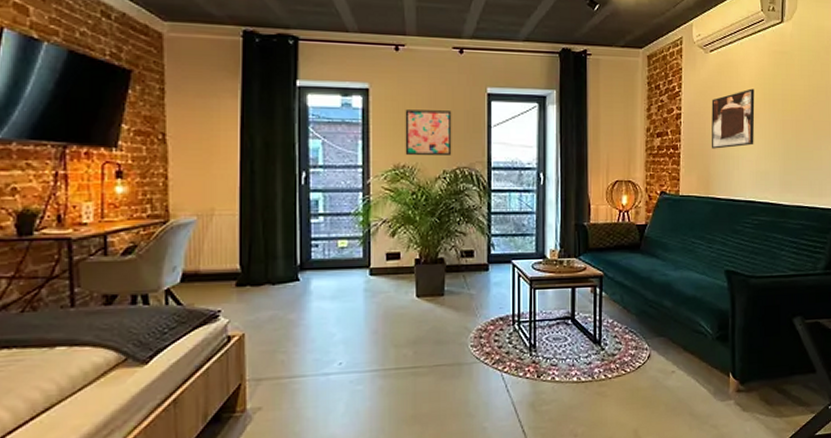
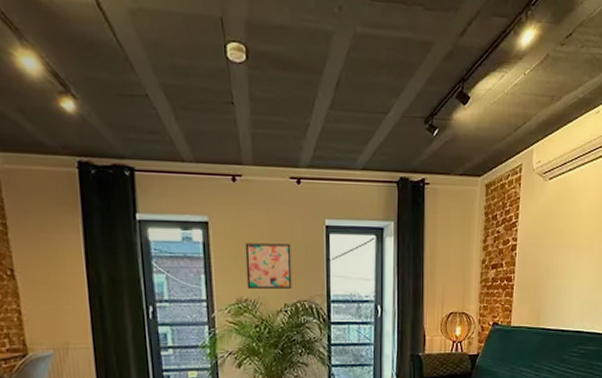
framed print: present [711,88,755,149] -> none [544,218,591,280]

